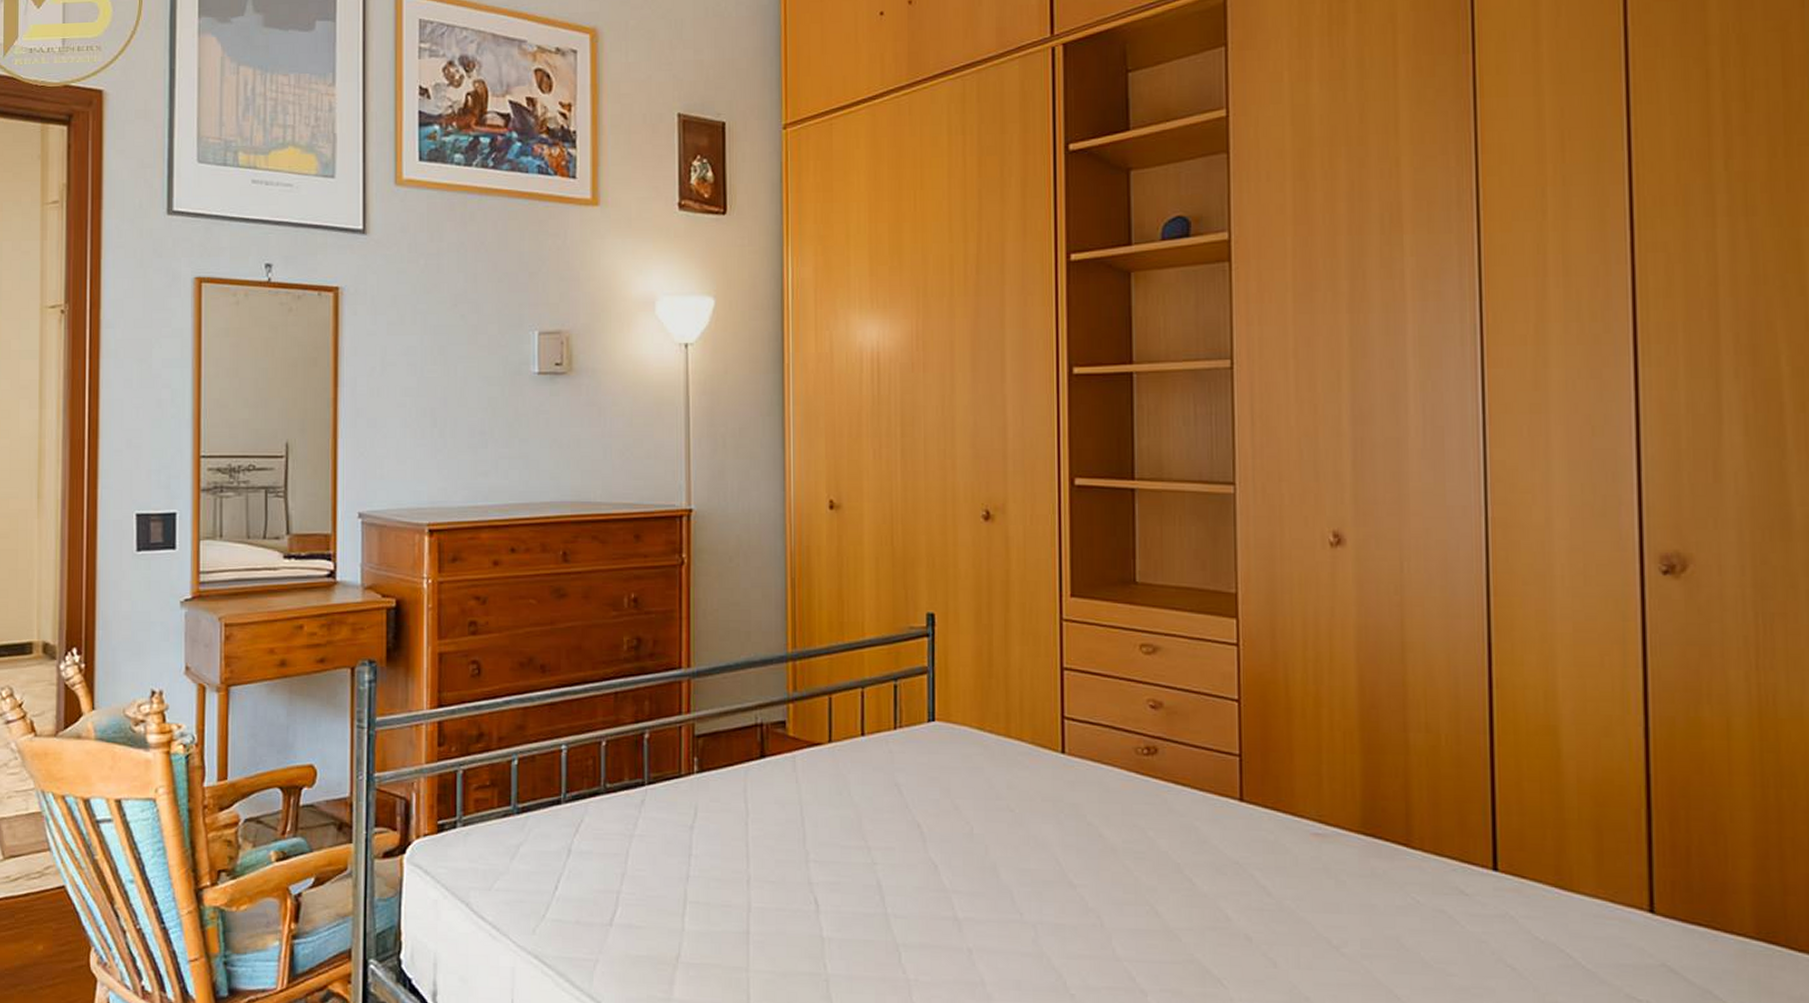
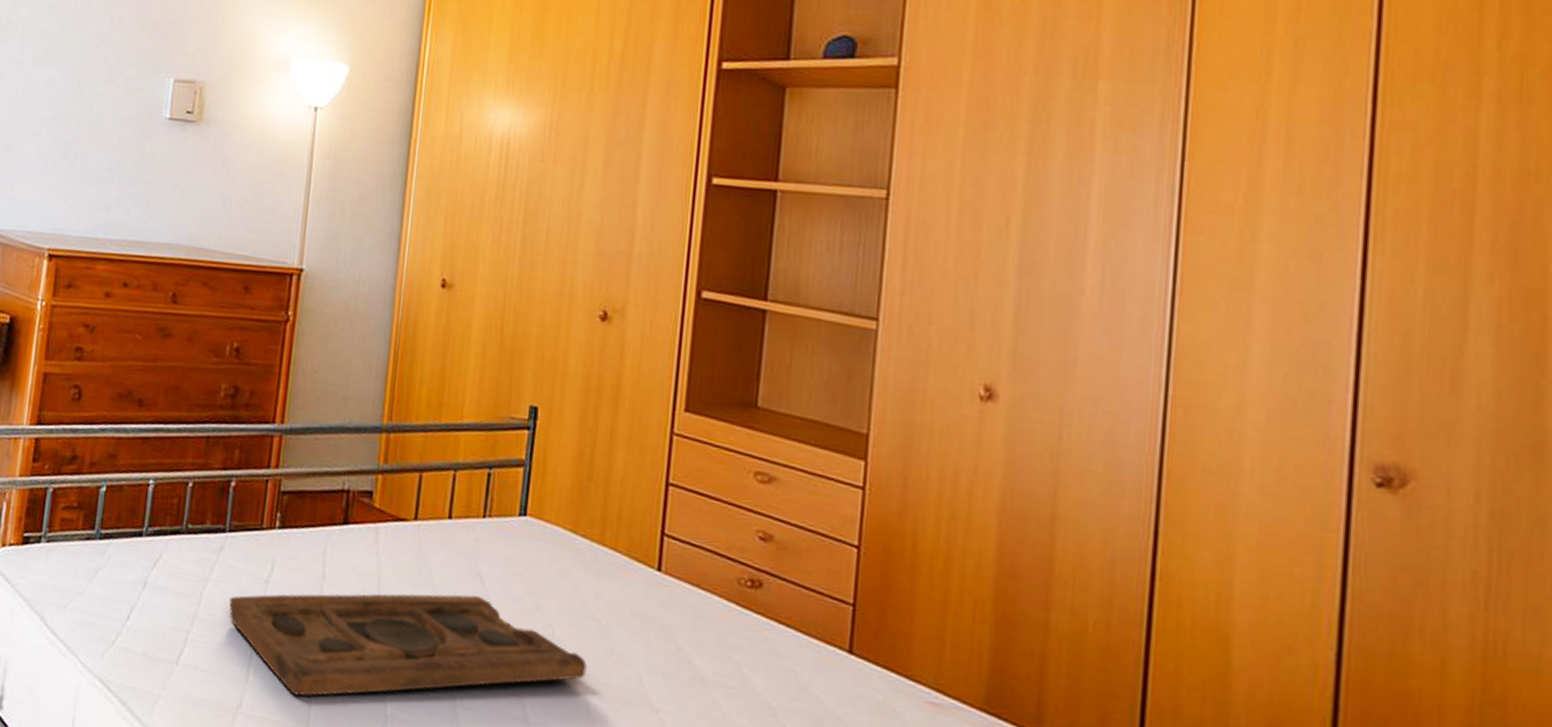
decorative tray: none [656,806,1006,935] -> present [229,593,587,696]

